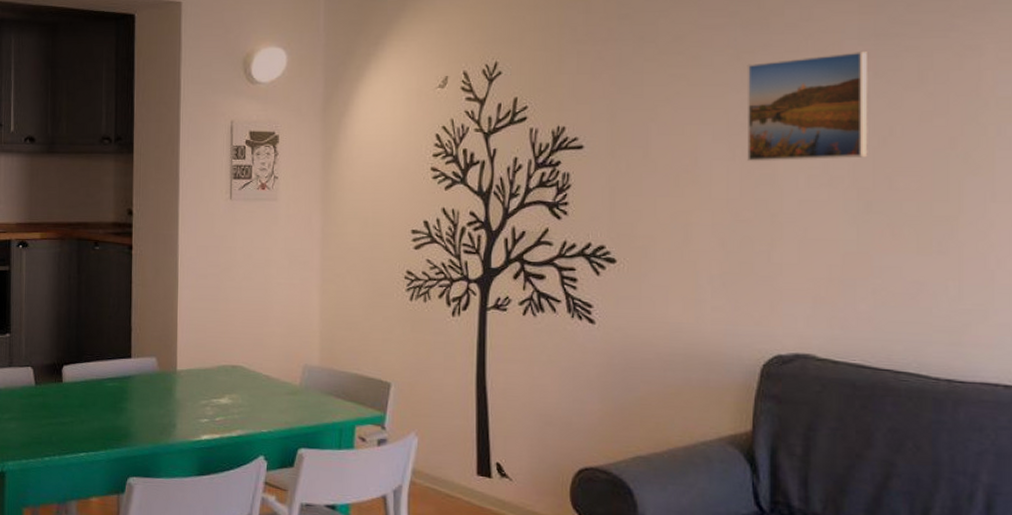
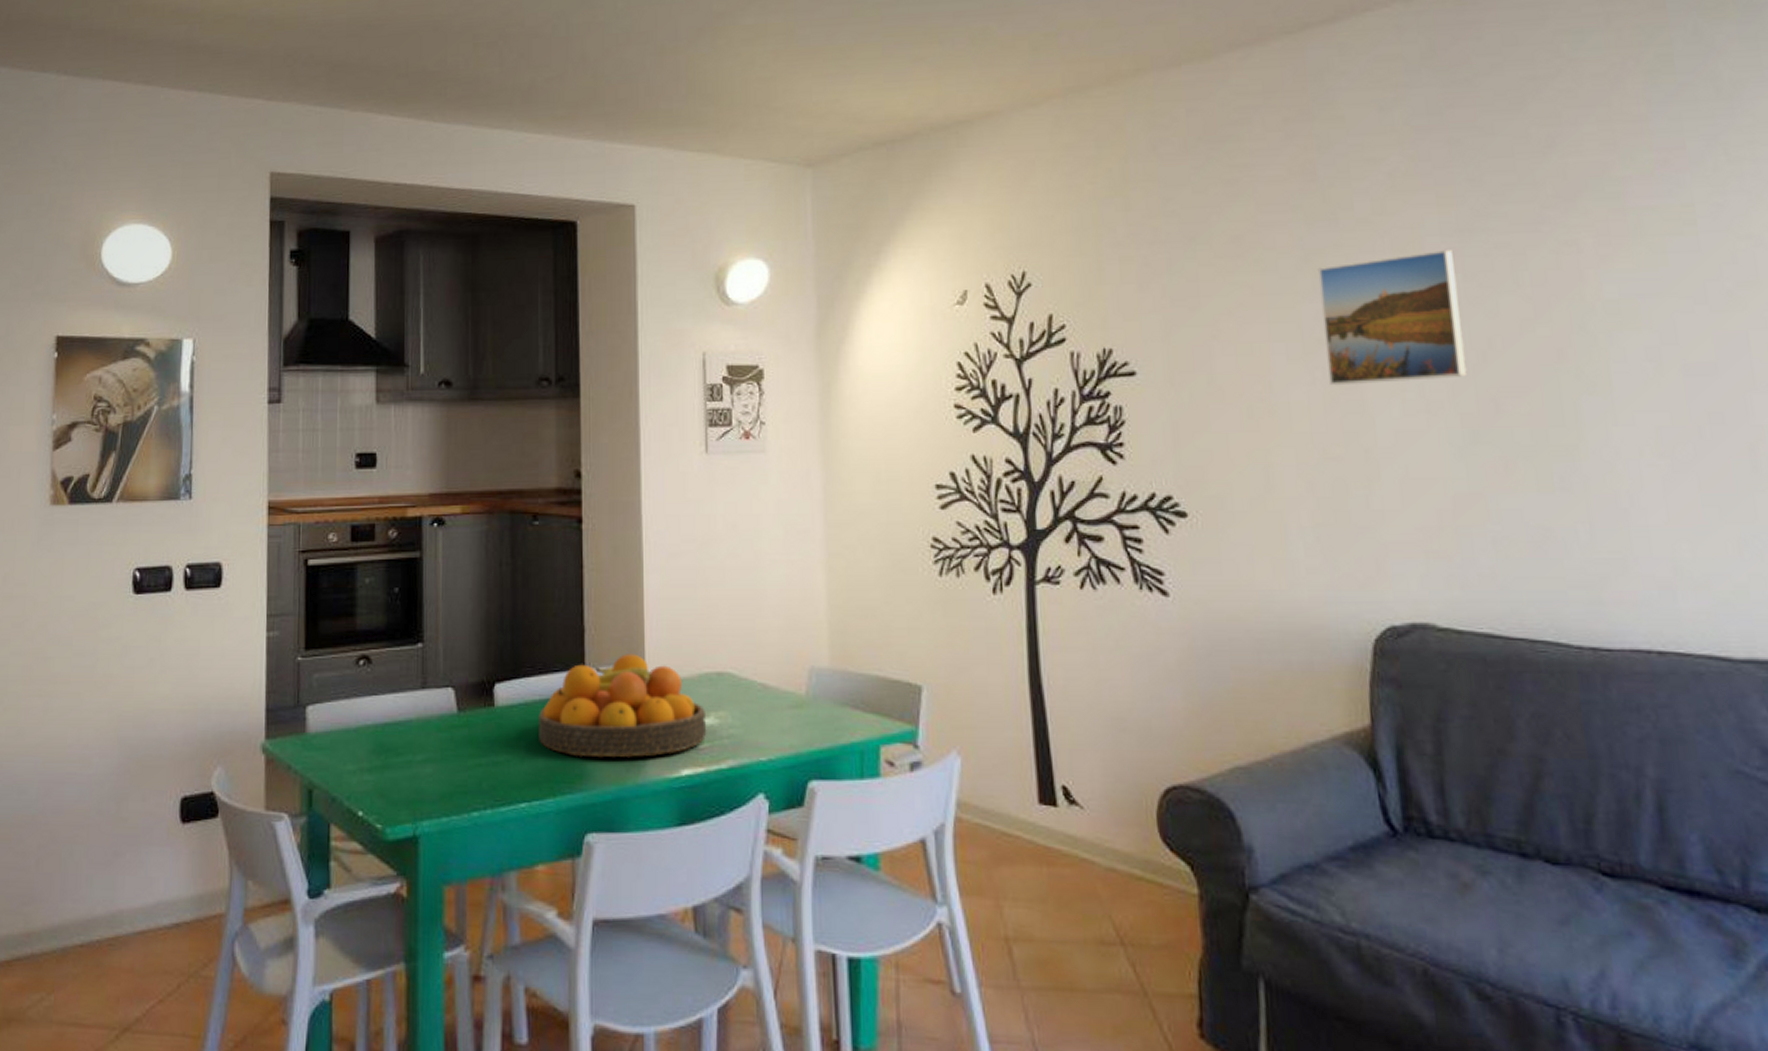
fruit bowl: none [95,348,223,424] -> present [539,654,707,758]

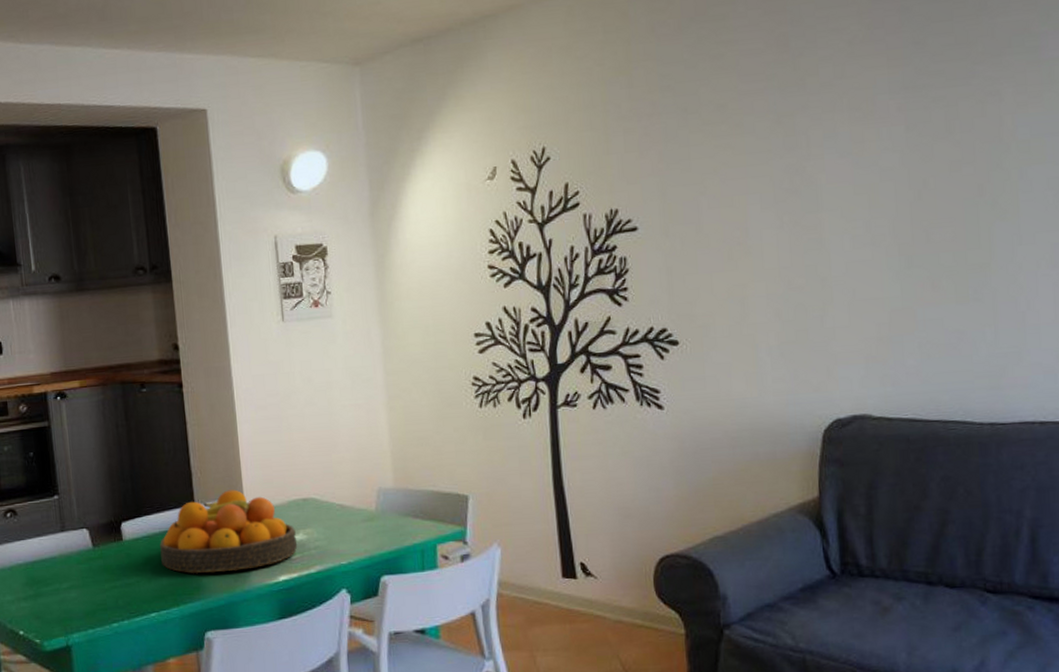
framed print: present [1317,250,1468,386] -> none [787,106,906,228]

